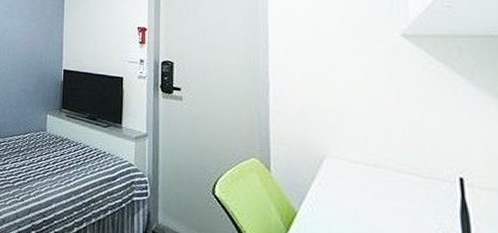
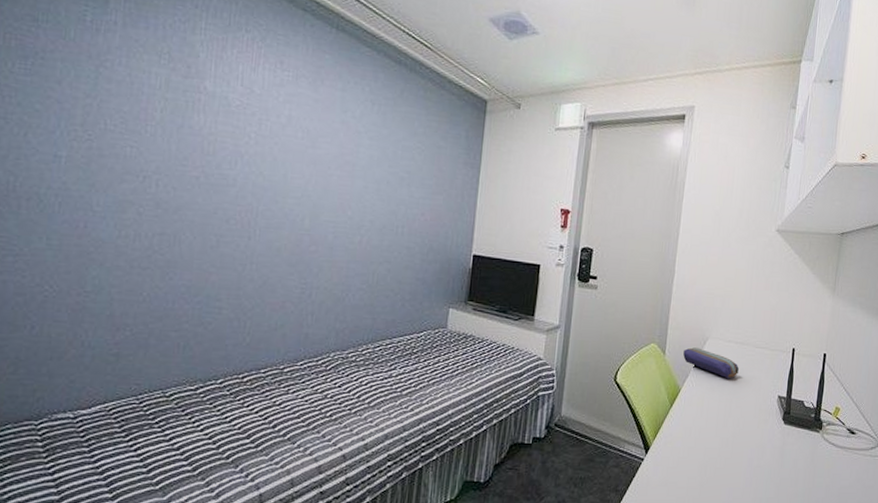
pencil case: none [294,166,377,208] -> present [683,347,739,379]

